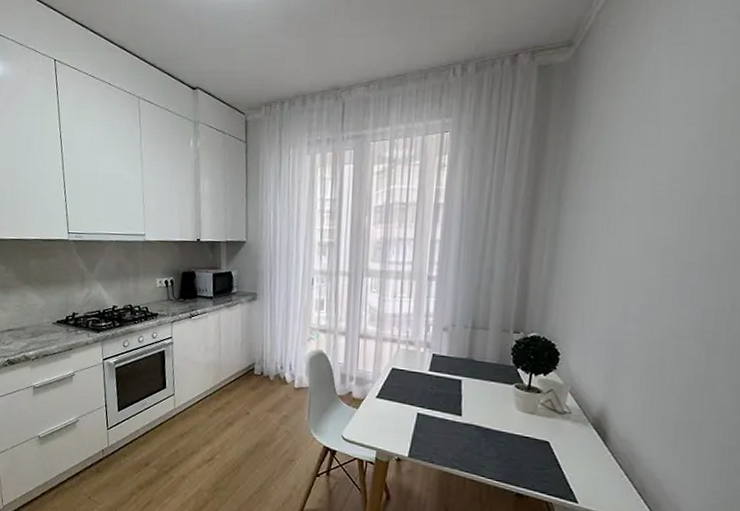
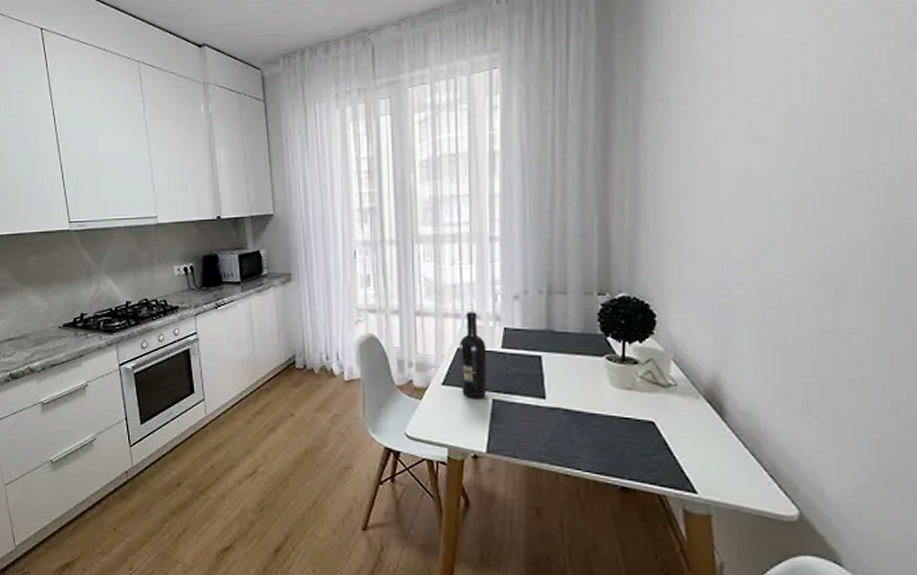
wine bottle: none [392,338,417,412] -> present [459,312,487,398]

